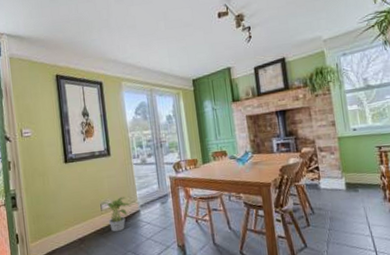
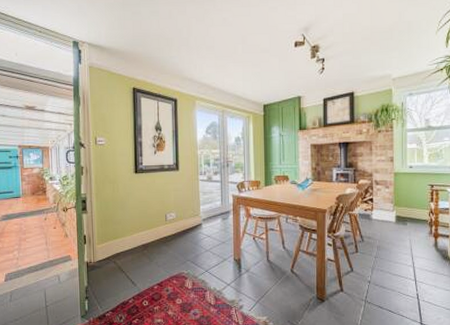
potted plant: present [100,197,131,232] -> none [165,210,194,242]

